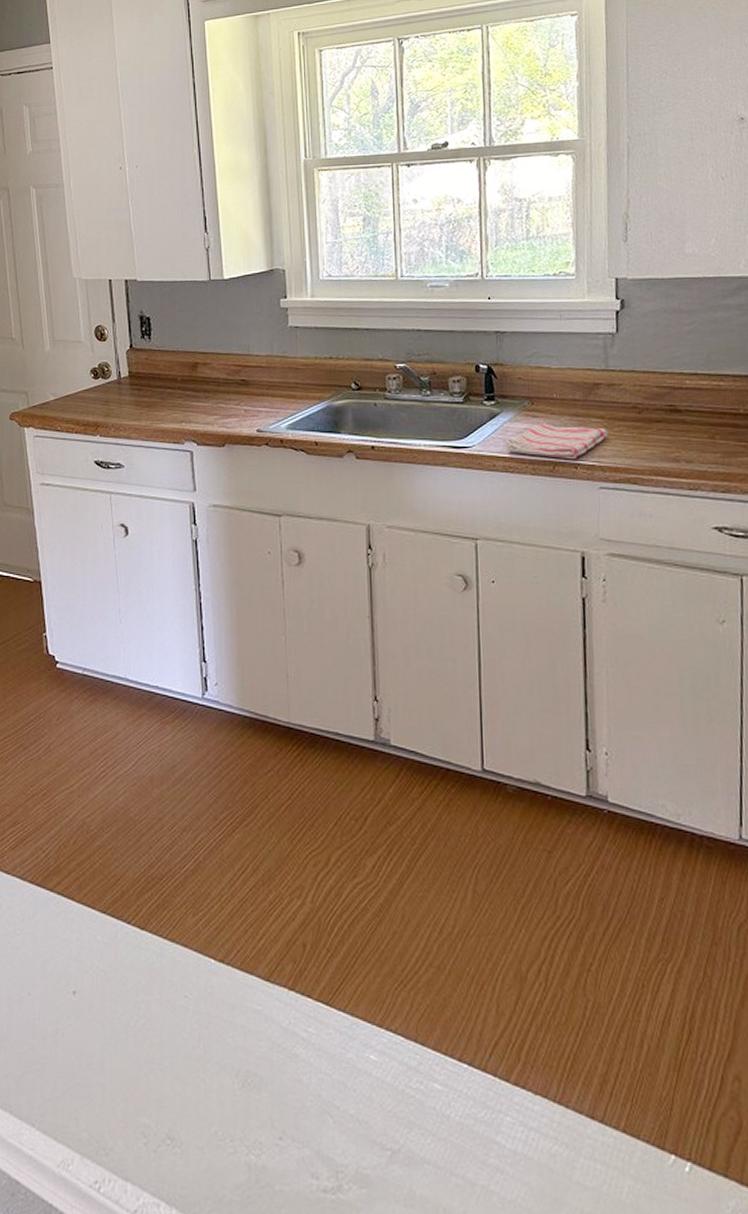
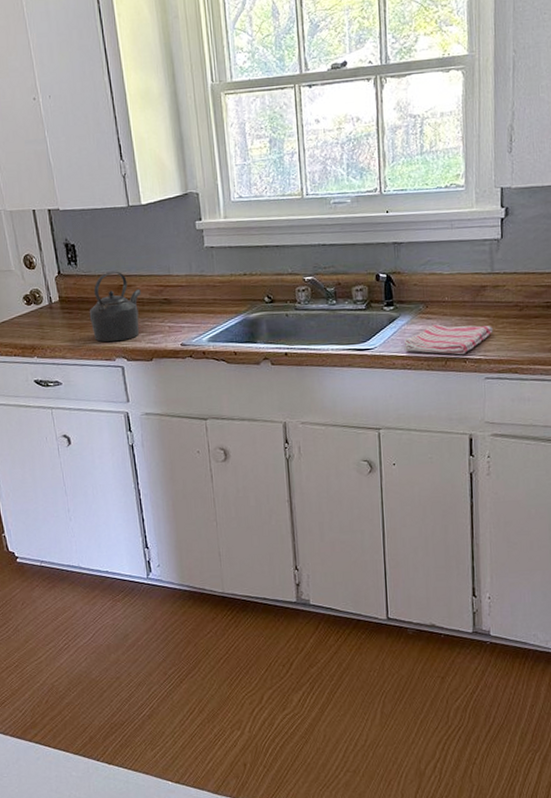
kettle: none [159,347,217,424] -> present [89,271,141,343]

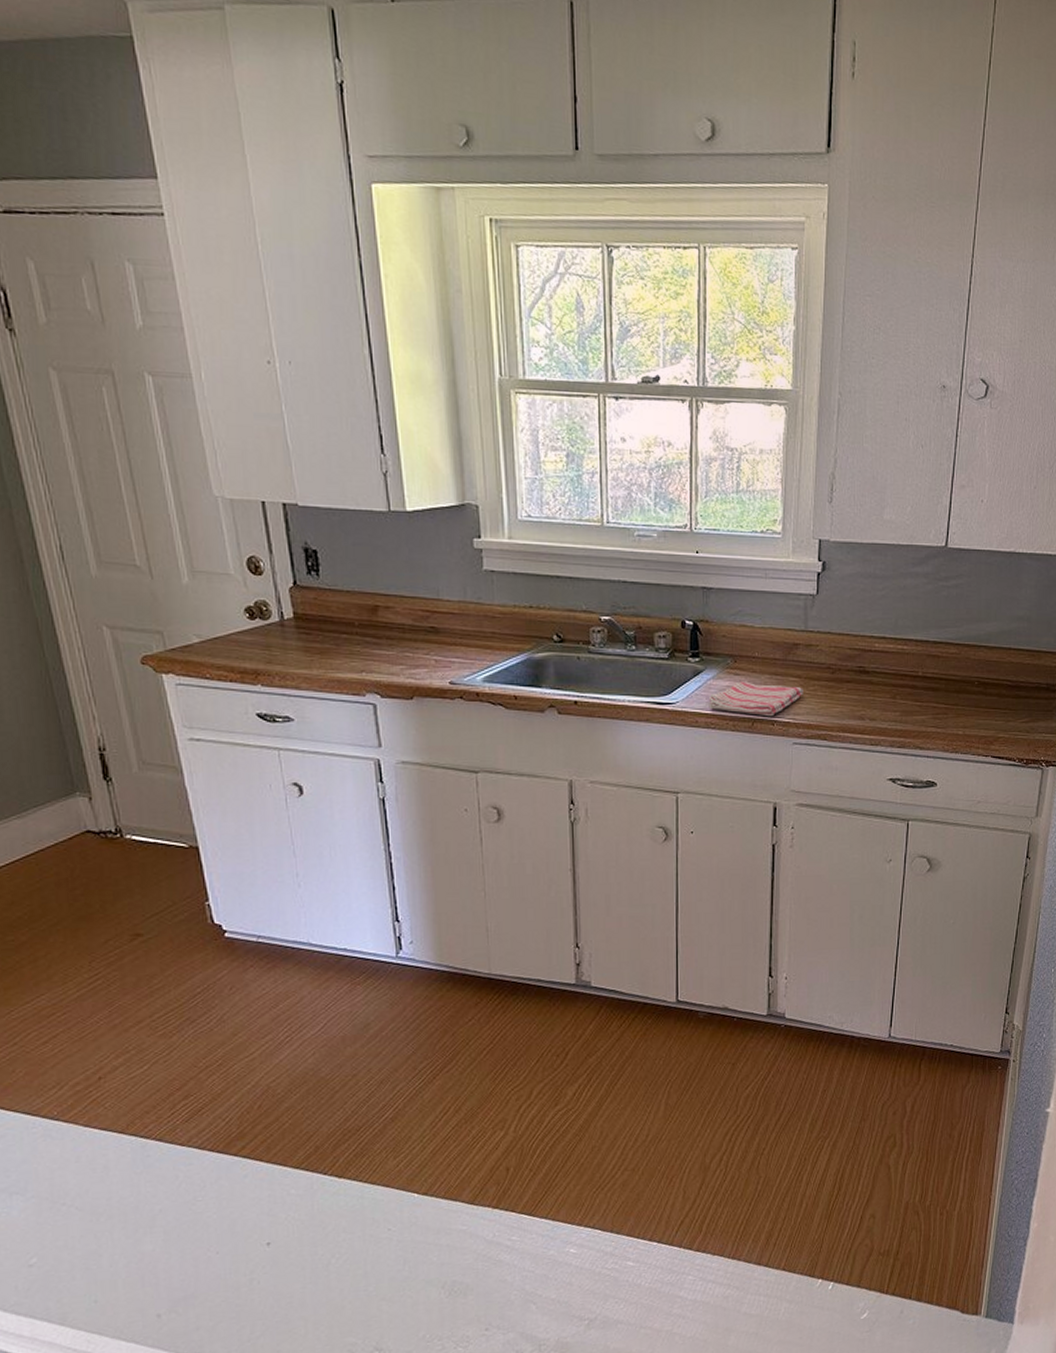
kettle: present [89,271,141,343] -> none [333,587,401,674]

